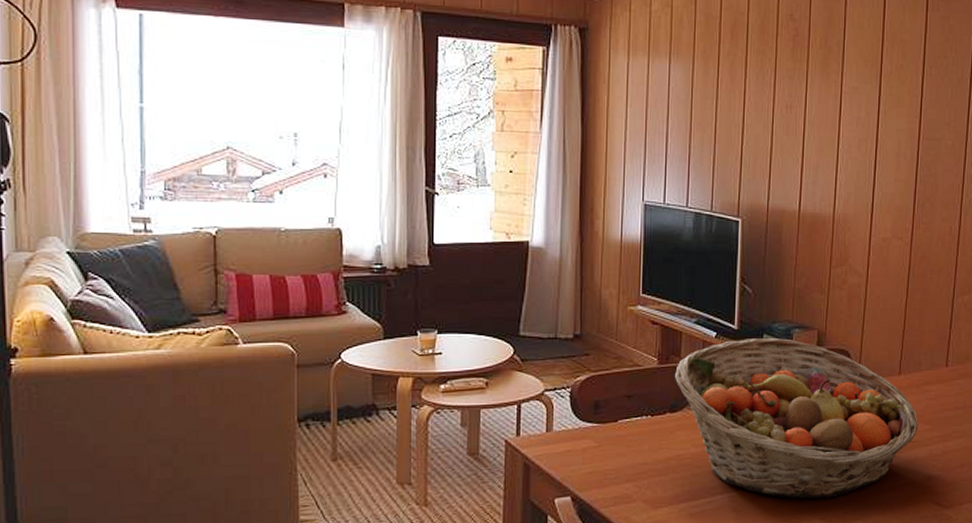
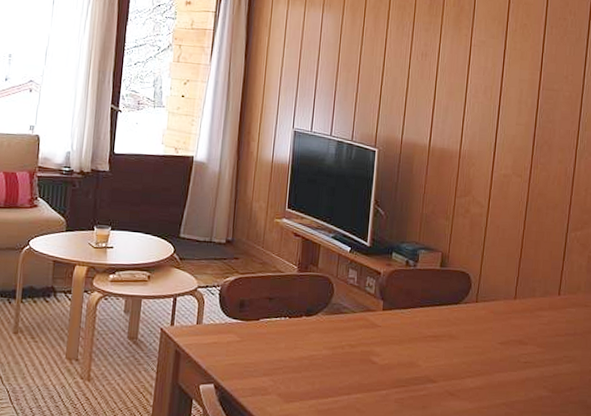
fruit basket: present [675,338,918,499] -> none [312,255,531,407]

